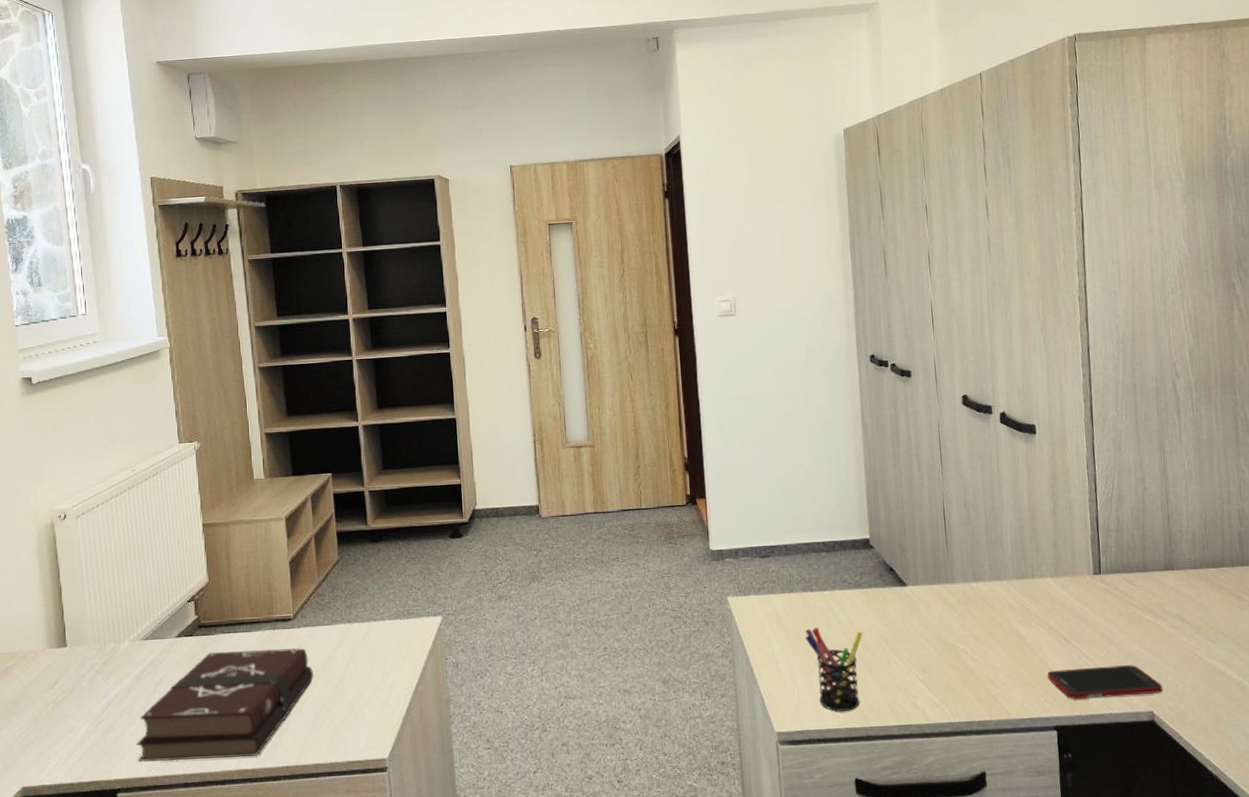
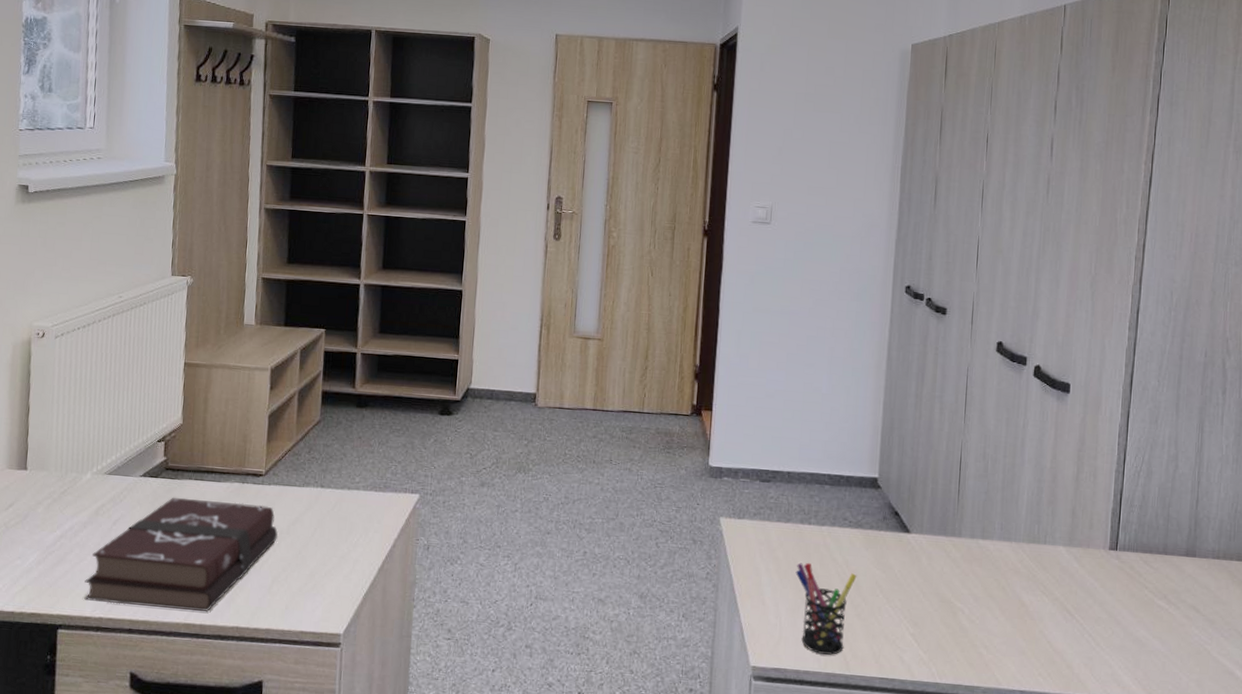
cell phone: present [1048,665,1163,699] -> none [1045,644,1166,684]

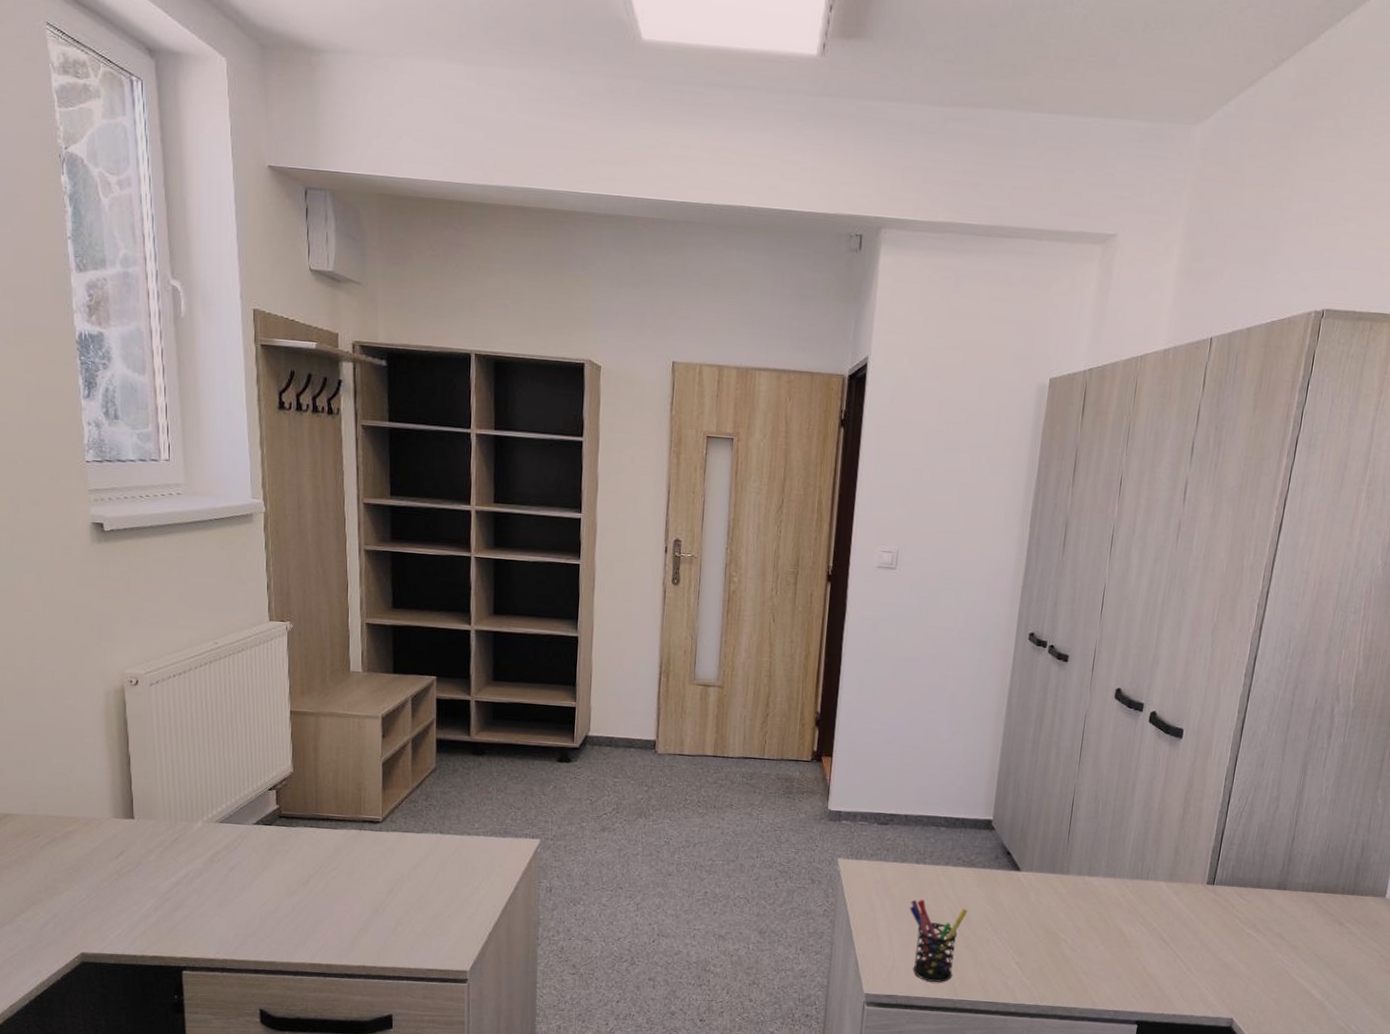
hardback book: present [84,497,278,613] -> none [205,844,400,953]

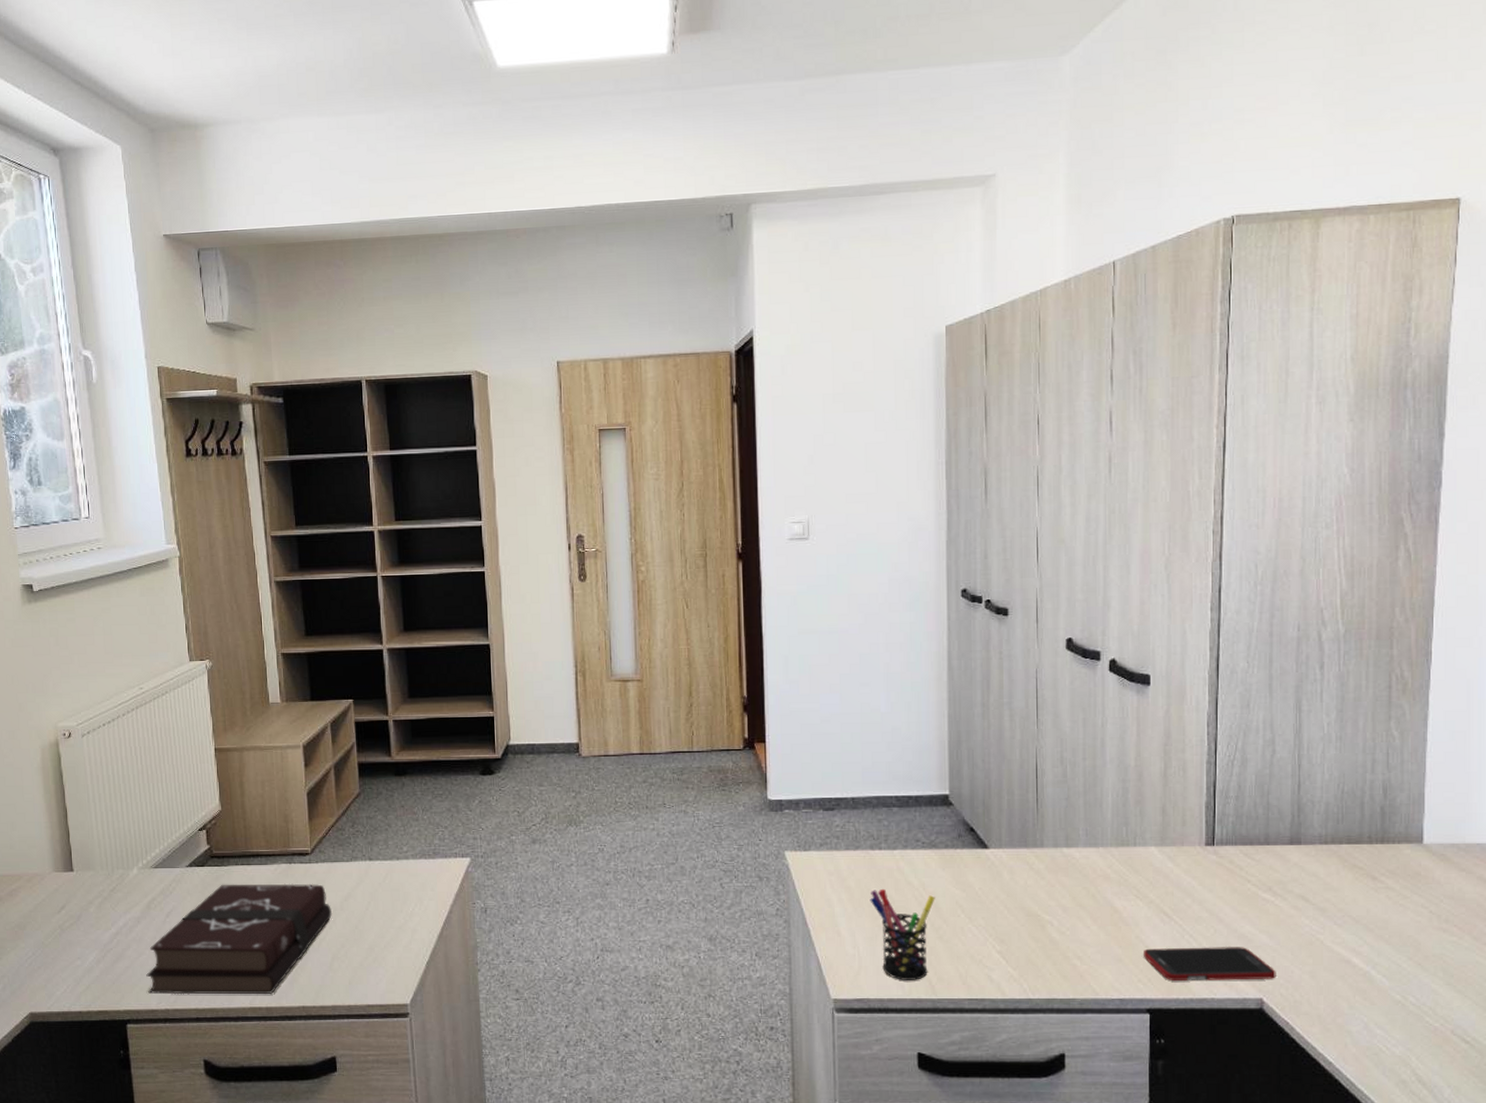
hardback book: none [205,844,400,953] -> present [146,883,333,995]
cell phone: none [1140,969,1248,1003] -> present [1144,947,1276,980]

